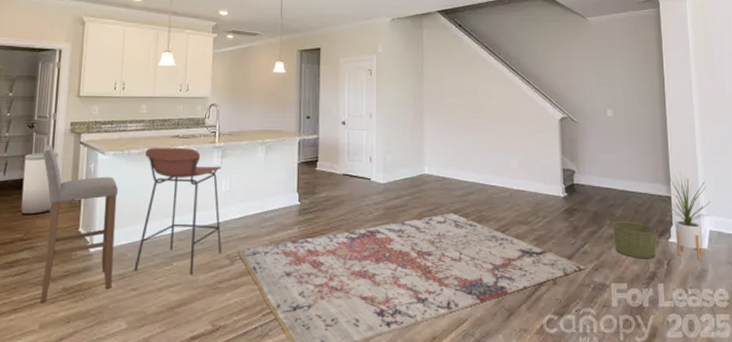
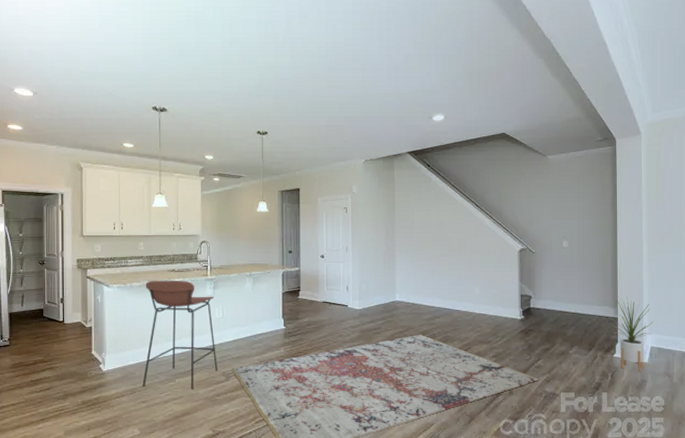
pedal bin: present [20,152,58,216] -> none [38,286,68,341]
bar stool: present [39,144,118,303] -> none [55,279,124,414]
basket: present [612,220,657,259] -> none [563,339,603,372]

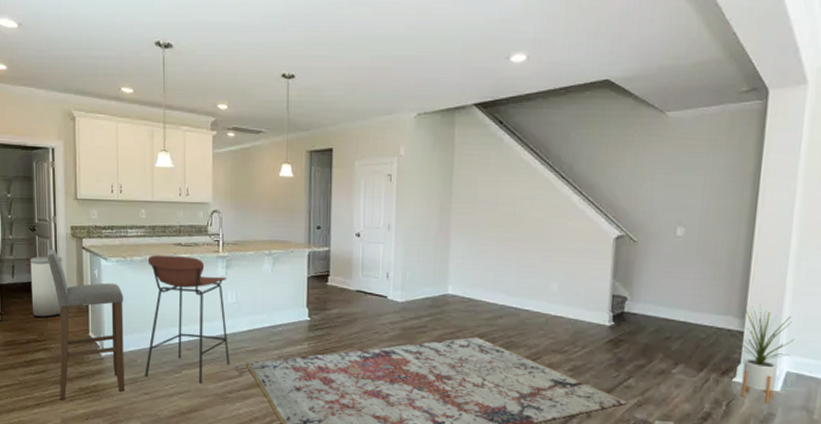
pedal bin: none [38,286,68,341] -> present [29,256,62,319]
bar stool: none [55,279,124,414] -> present [48,249,124,400]

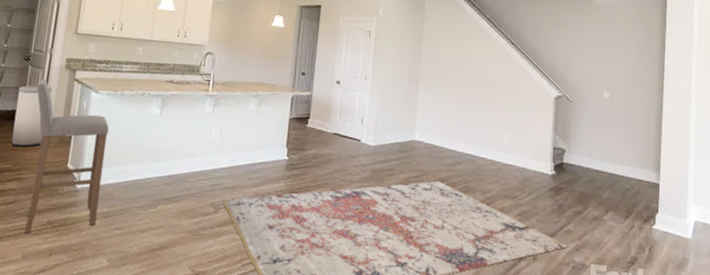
bar stool: present [145,254,229,384] -> none [119,90,214,219]
house plant: present [733,304,795,404] -> none [651,160,699,250]

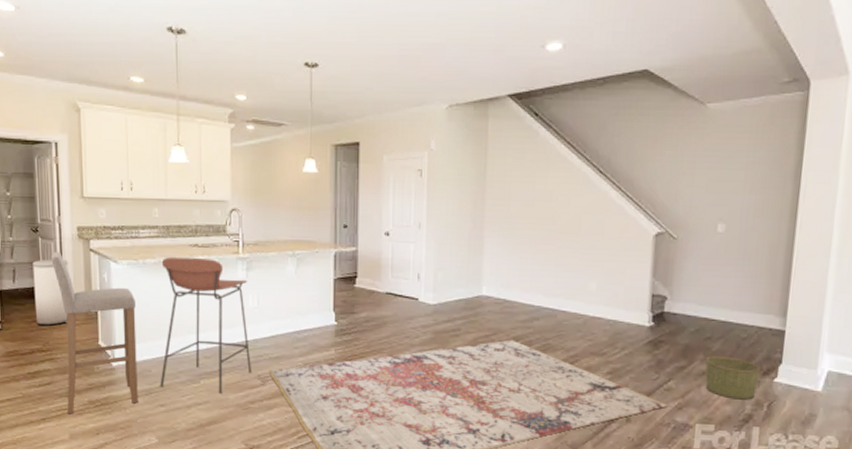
bar stool: none [119,90,214,219] -> present [160,256,251,394]
basket: none [597,202,641,244] -> present [705,355,760,400]

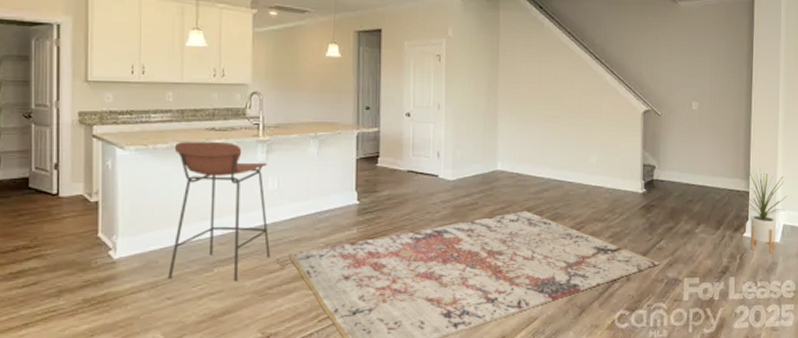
pedal bin: present [31,259,68,327] -> none [21,147,66,221]
bar stool: present [52,251,138,414] -> none [46,138,143,316]
basket: present [705,355,760,400] -> none [689,216,732,254]
house plant: none [775,302,836,404] -> present [741,167,787,254]

